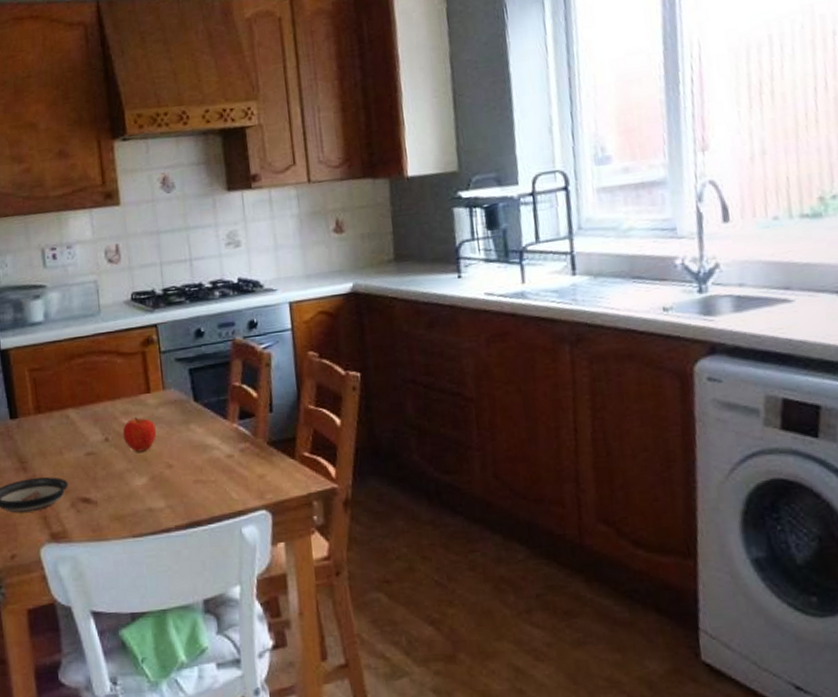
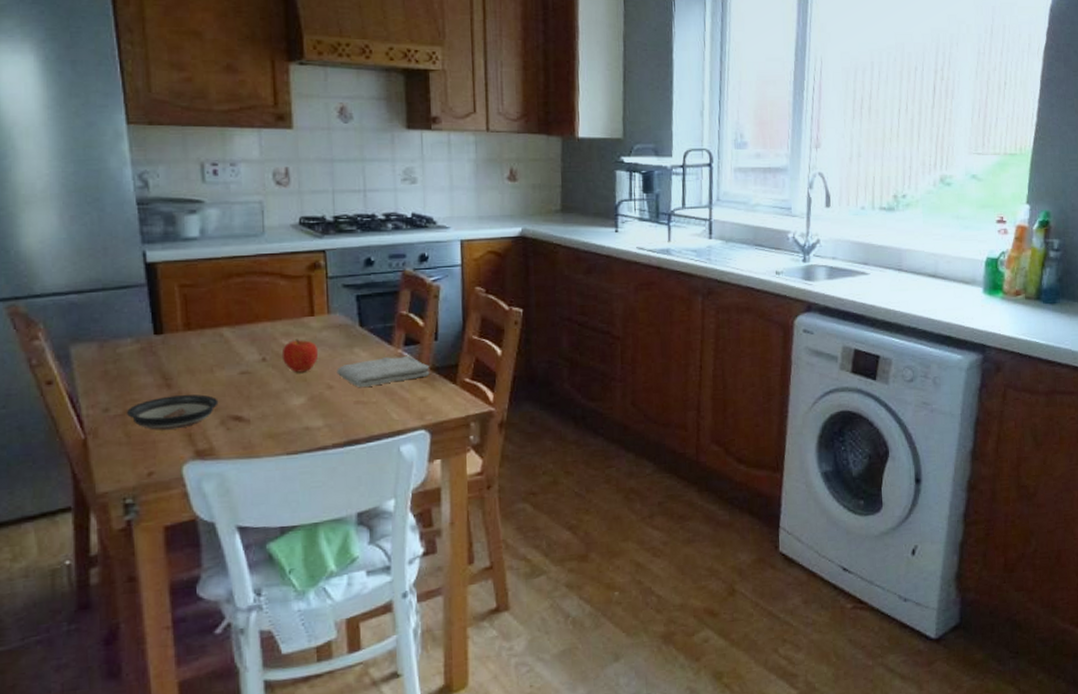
washcloth: none [174,430,268,465] -> present [336,356,430,387]

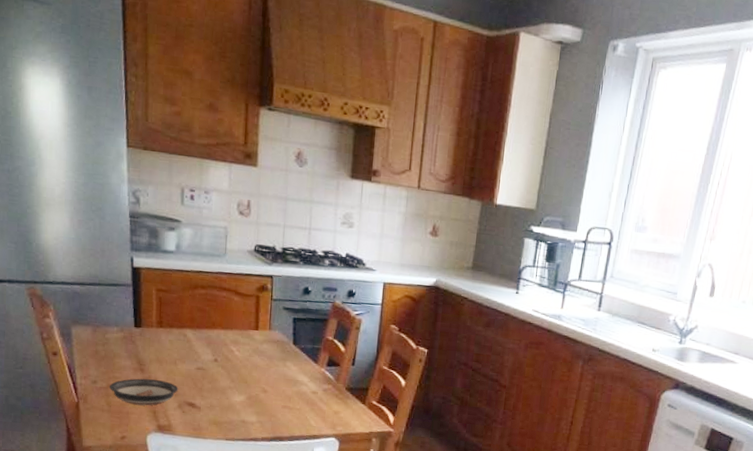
fruit: present [281,339,319,373] -> none [229,347,259,376]
washcloth: present [336,356,430,387] -> none [271,373,346,396]

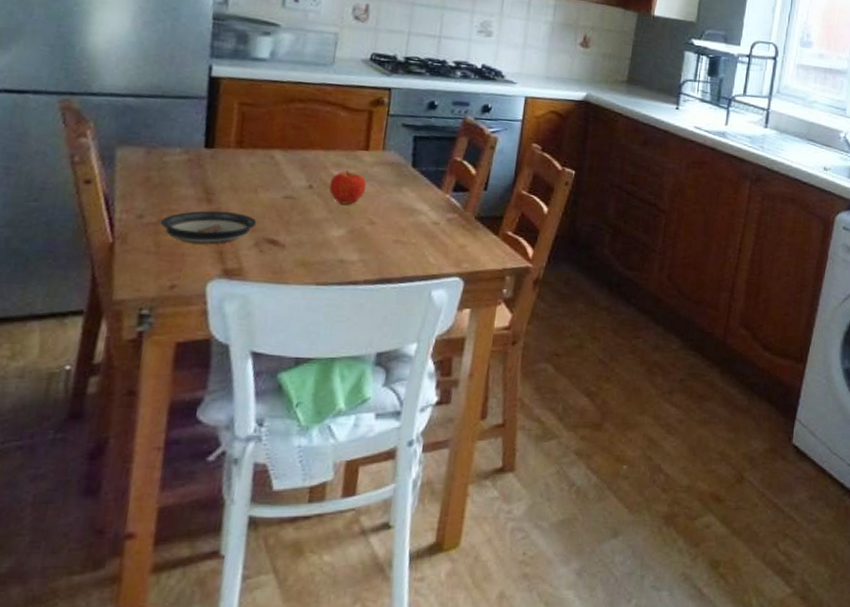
fruit: none [229,347,259,376] -> present [328,171,367,205]

